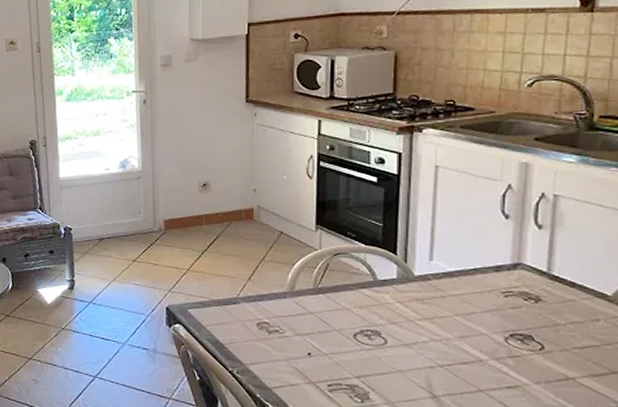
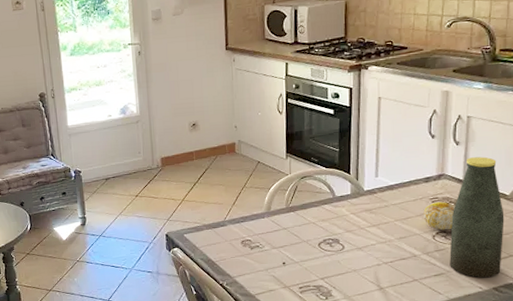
fruit: none [492,297,536,333] -> present [423,202,455,231]
bottle: none [528,245,605,398] -> present [449,156,505,278]

